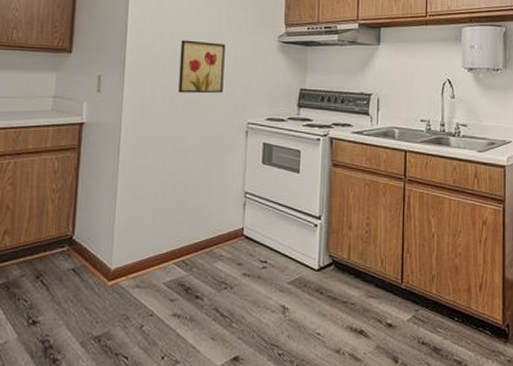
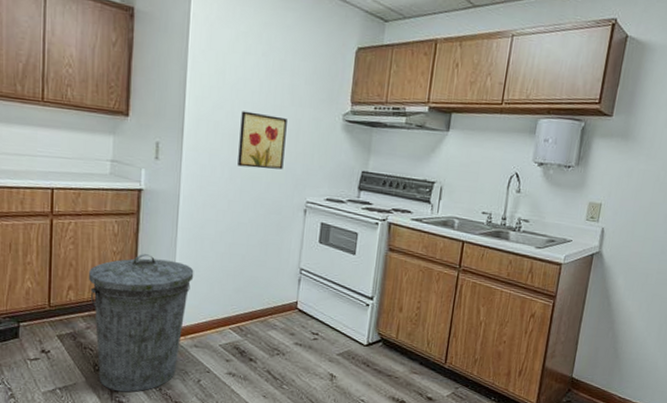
trash can: none [26,189,136,347] -> present [89,254,194,393]

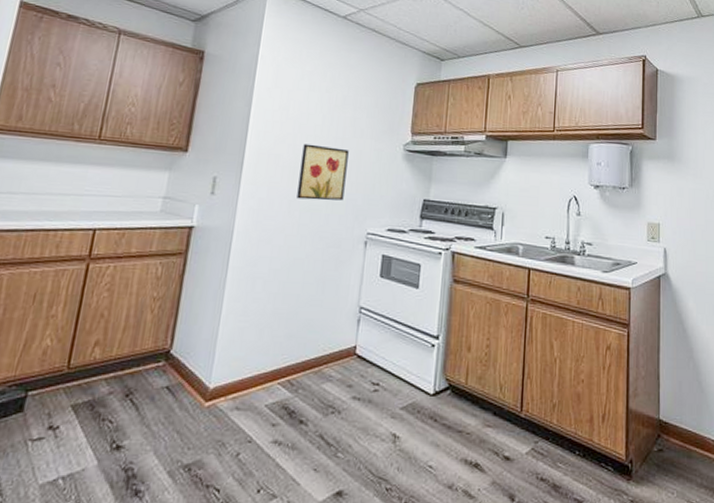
trash can: present [89,254,194,393] -> none [114,299,243,477]

